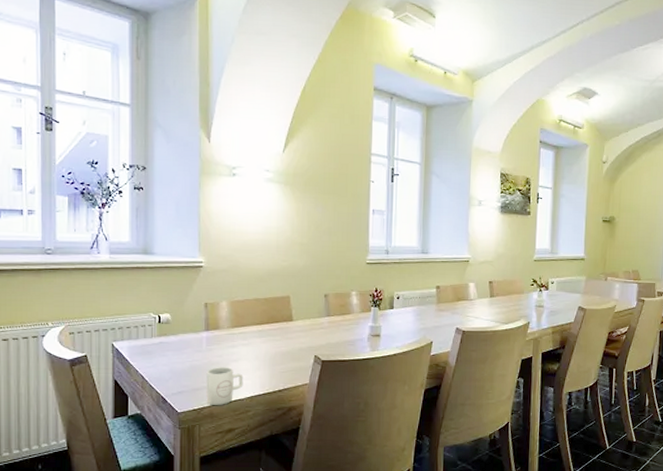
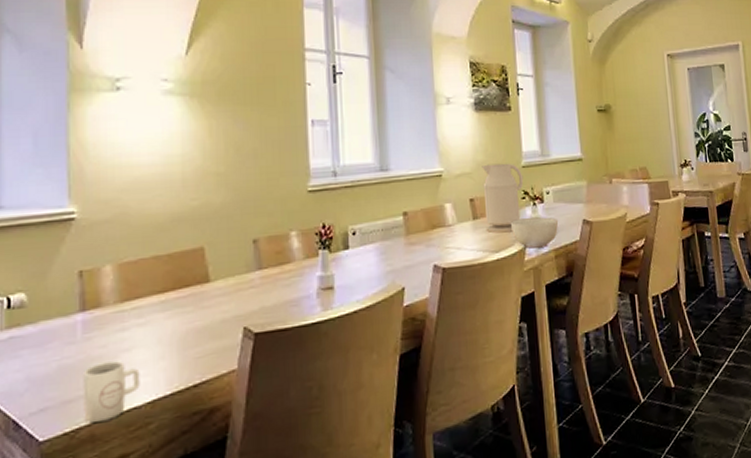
water jug: none [499,256,534,310] -> present [481,163,524,233]
bowl: none [519,301,559,324] -> present [510,217,559,249]

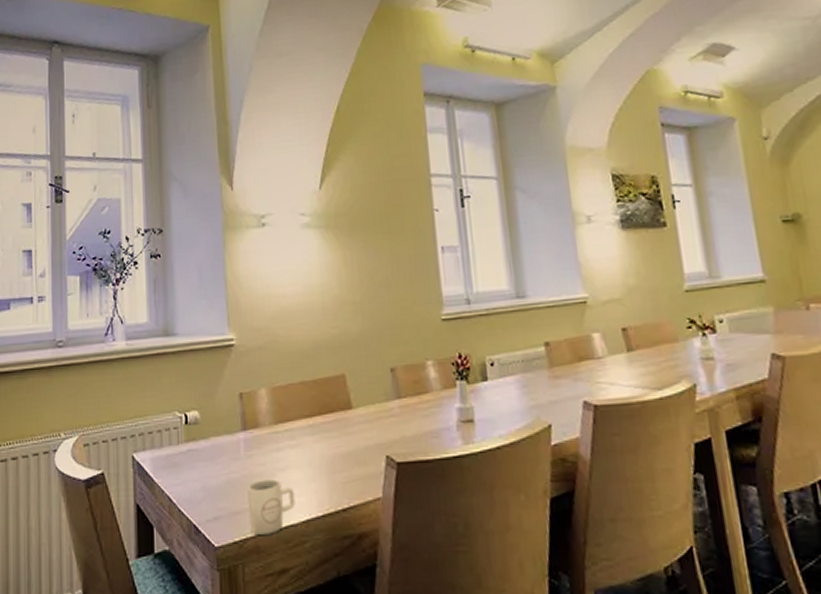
water jug: present [481,163,524,233] -> none [634,287,688,368]
bowl: present [510,217,559,249] -> none [673,350,738,387]

